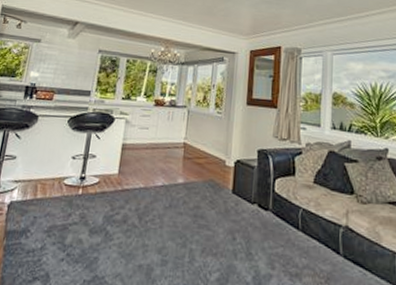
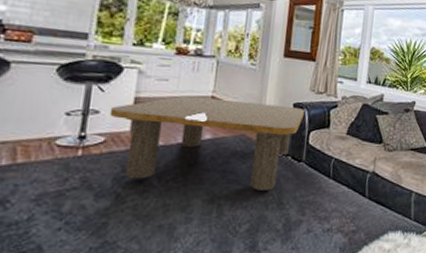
coffee table: none [103,142,269,239] -> present [109,95,305,190]

